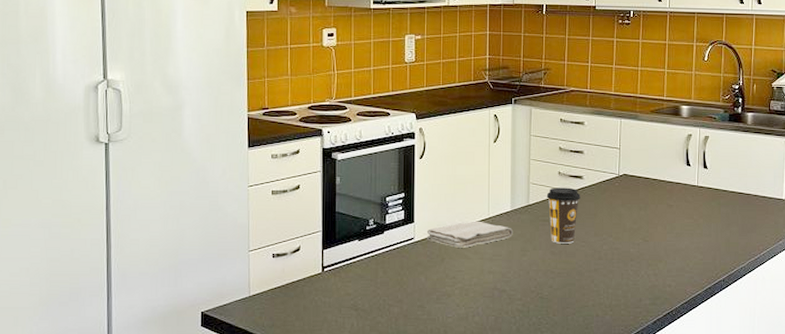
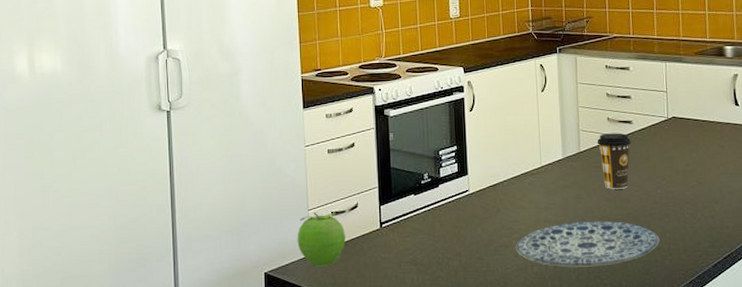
fruit: none [236,254,287,308] -> present [297,213,346,267]
washcloth: present [426,221,514,248] -> none [481,170,567,198]
plate: none [457,274,602,319] -> present [515,220,660,267]

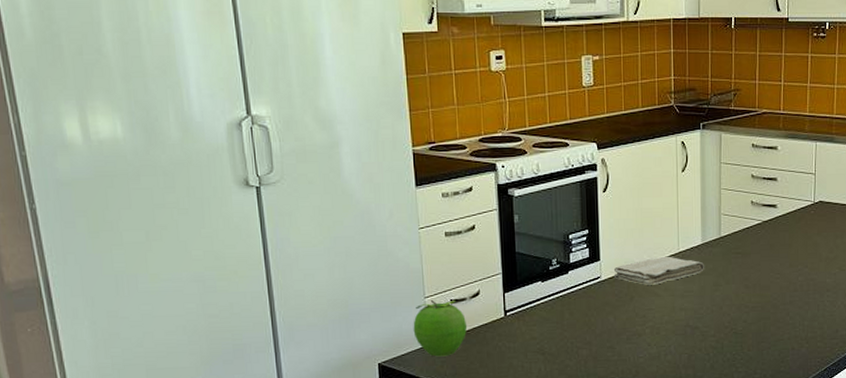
washcloth: none [481,170,567,198] -> present [613,256,705,285]
plate: present [515,220,660,267] -> none [648,308,798,356]
coffee cup: present [597,133,631,189] -> none [738,217,774,277]

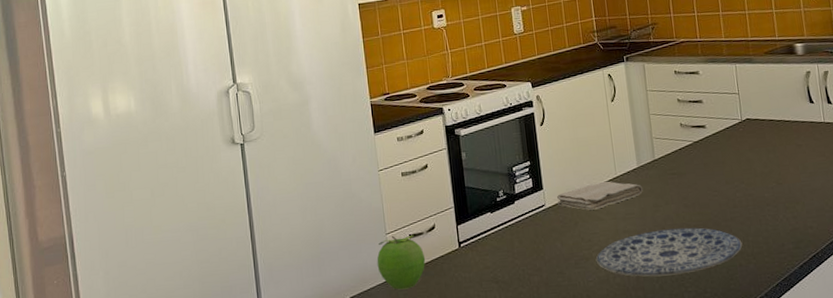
plate: none [648,308,798,356] -> present [595,227,743,277]

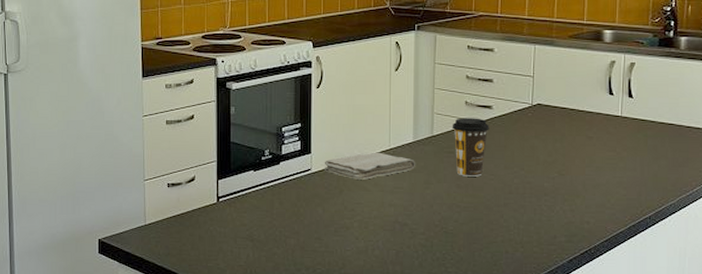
fruit: present [377,235,426,290] -> none [132,183,182,237]
plate: present [595,227,743,277] -> none [356,207,512,254]
coffee cup: none [671,138,706,196] -> present [452,118,489,177]

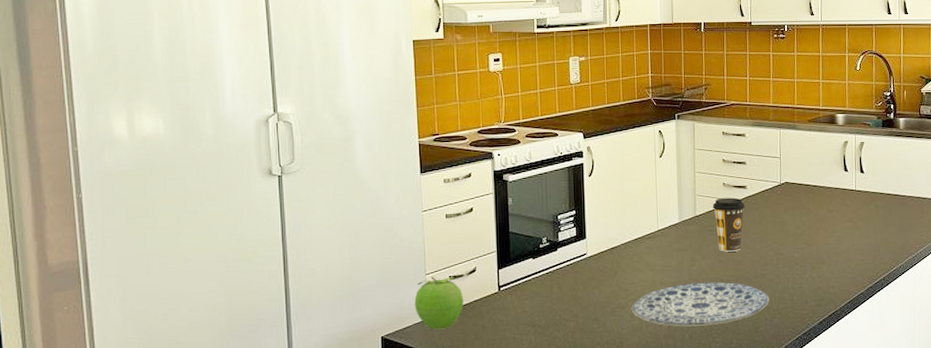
fruit: none [132,183,182,237] -> present [414,277,464,330]
washcloth: present [324,152,416,180] -> none [598,234,683,261]
plate: none [356,207,512,254] -> present [631,282,770,327]

